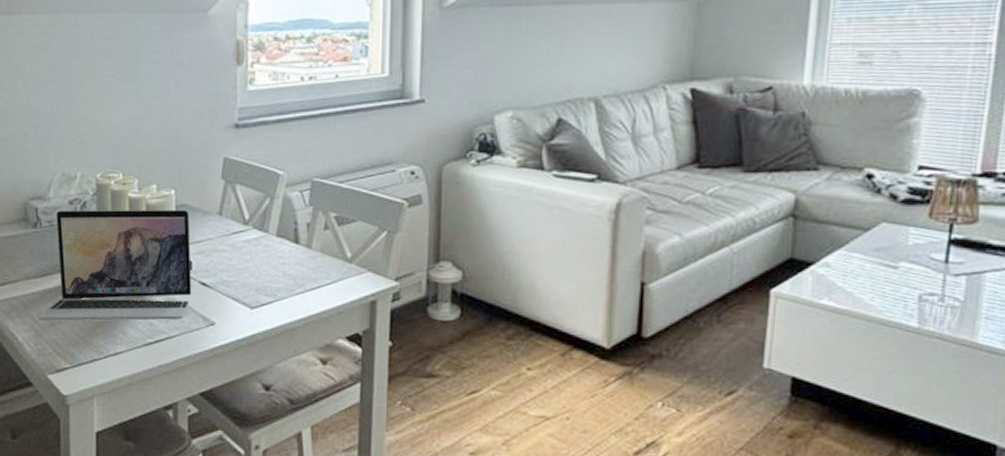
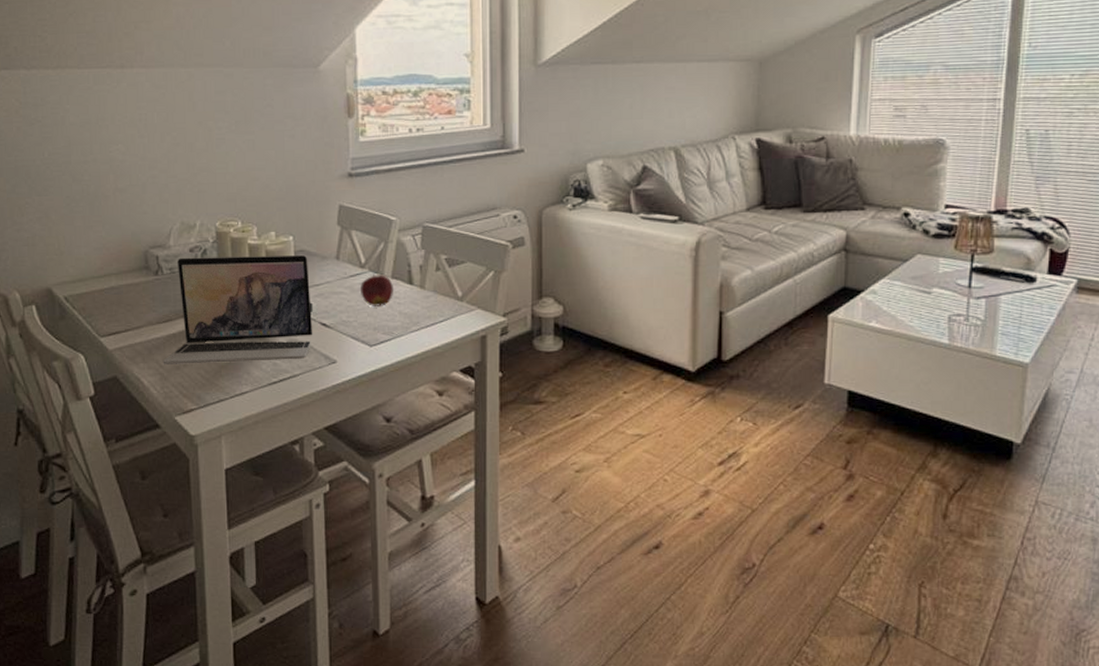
apple: none [243,231,278,266] -> present [361,273,393,306]

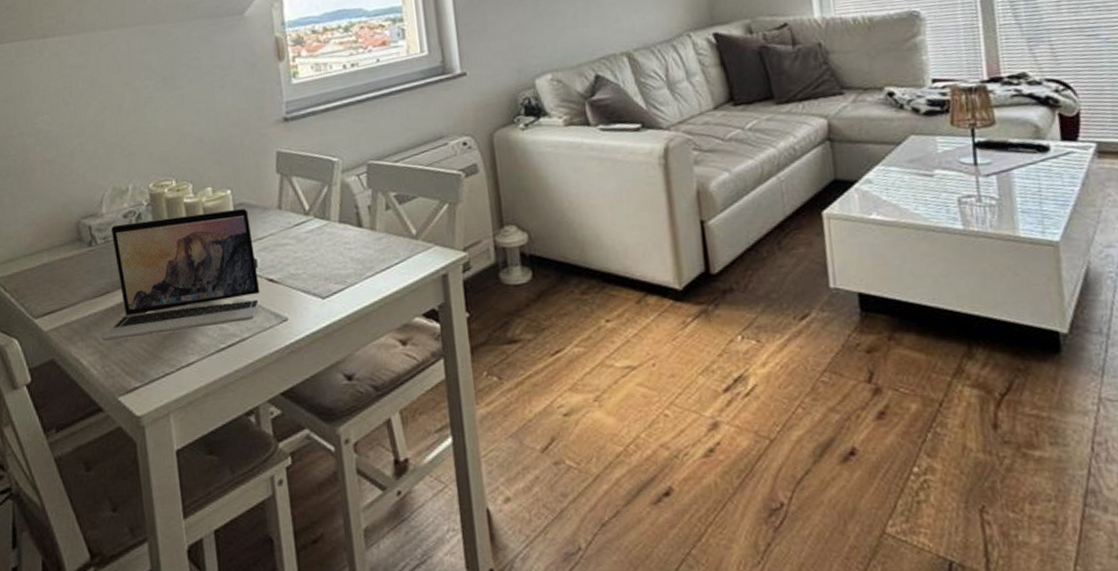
apple: present [361,273,393,306] -> none [307,220,343,255]

